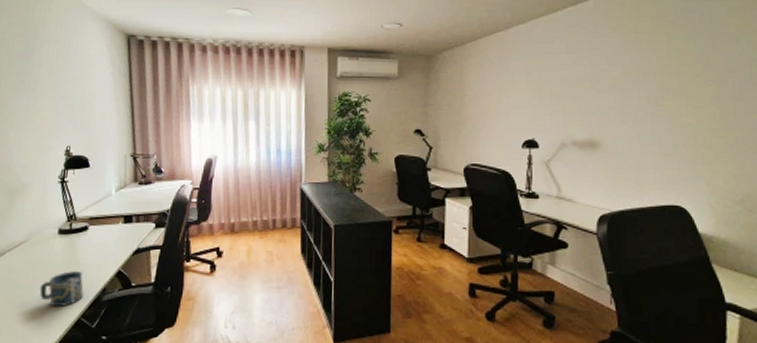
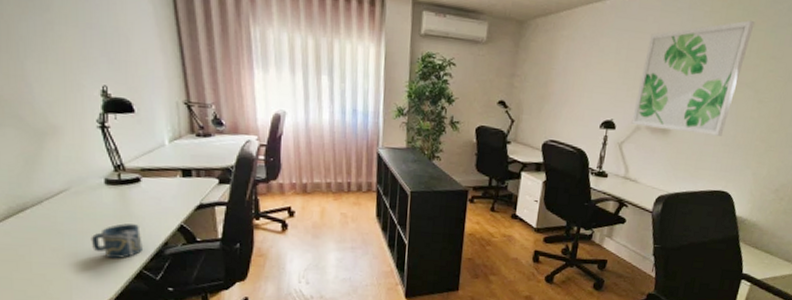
wall art: none [555,30,668,146] -> present [631,20,755,136]

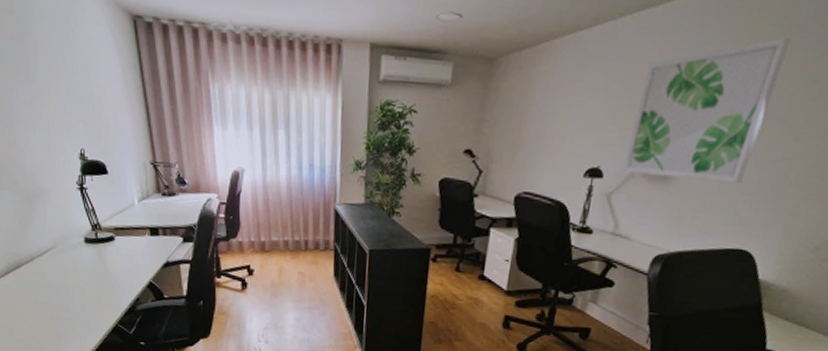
cup: present [91,223,142,259] -> none [74,280,117,314]

